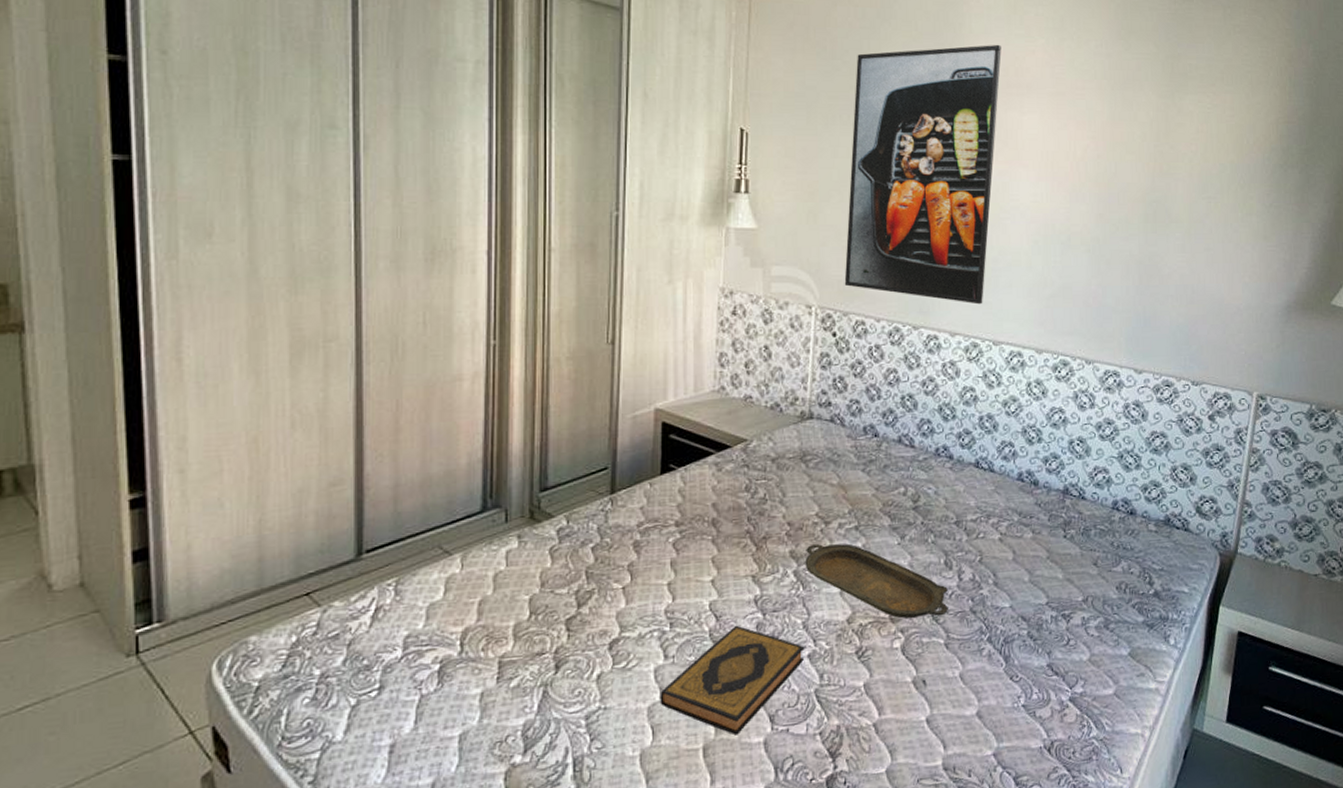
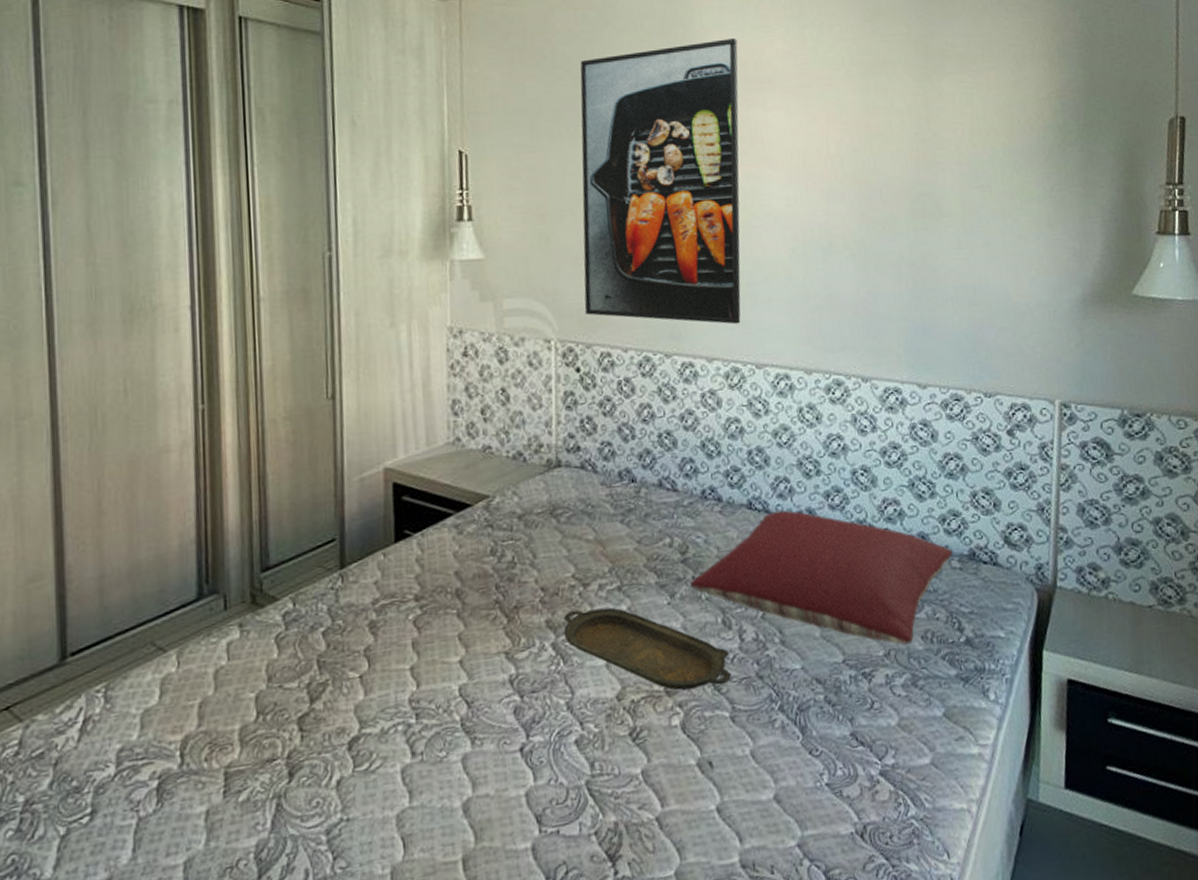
hardback book: present [660,625,805,735] -> none [409,711,571,842]
pillow: none [919,470,1151,593] -> present [690,510,953,645]

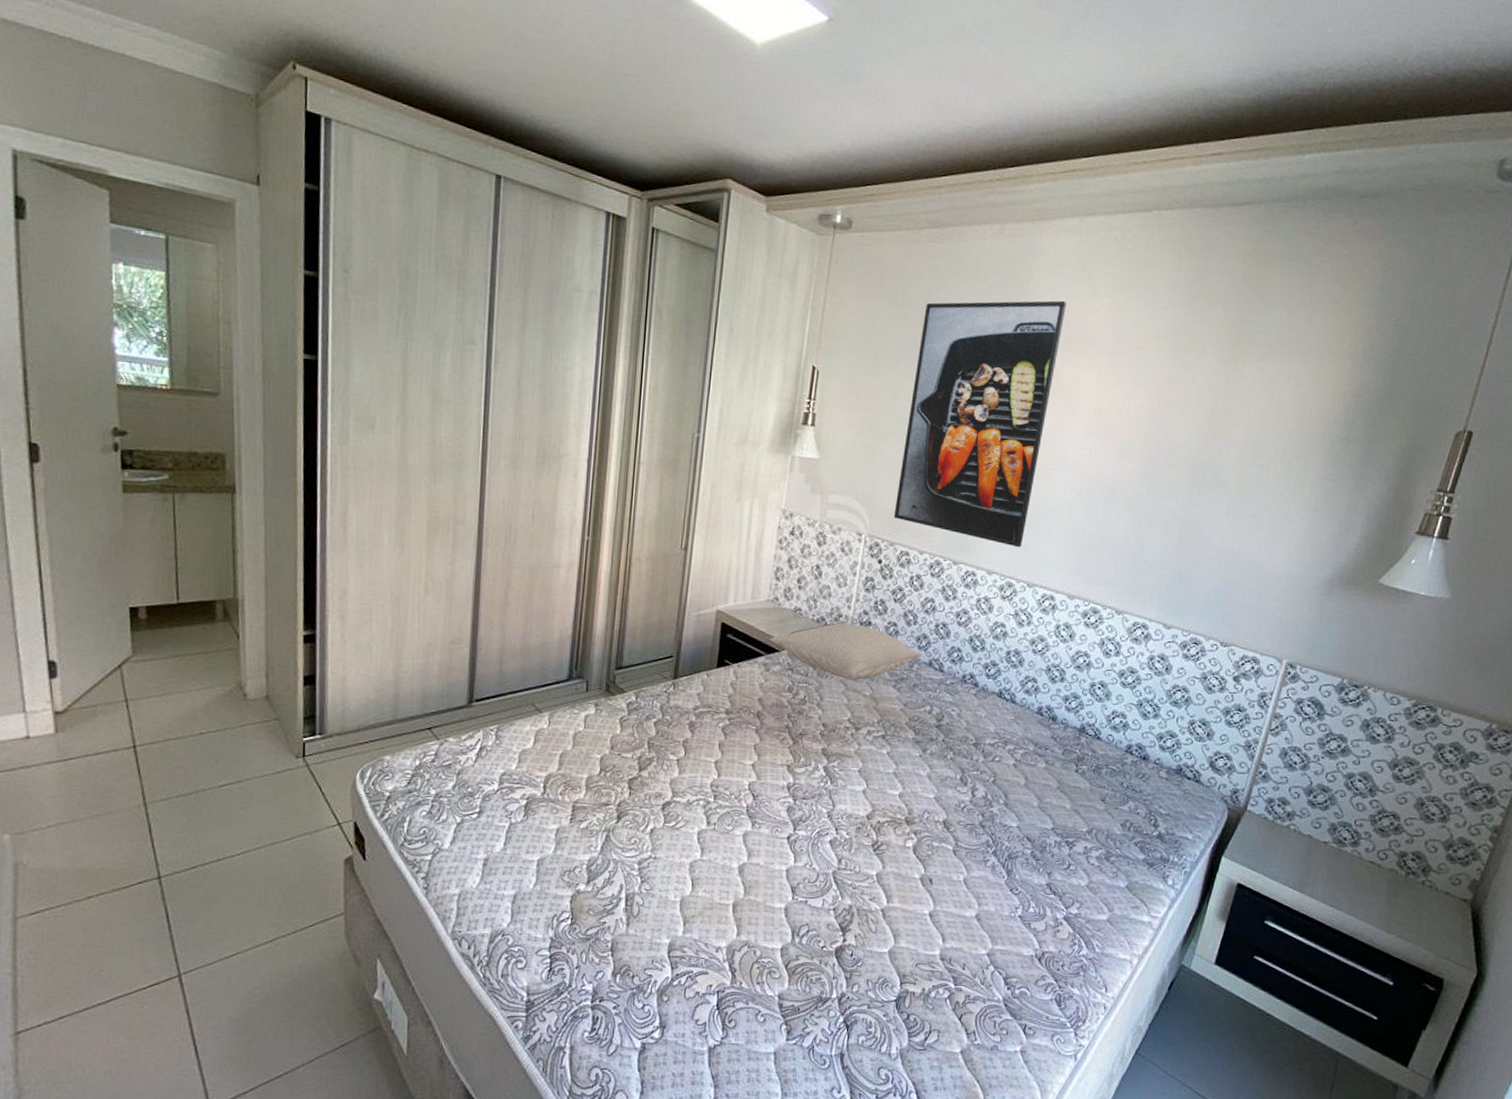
pillow: none [458,452,649,525] -> present [770,621,922,680]
serving tray: present [563,607,731,691] -> none [834,745,961,825]
pillow: present [690,510,953,645] -> none [940,703,1163,828]

